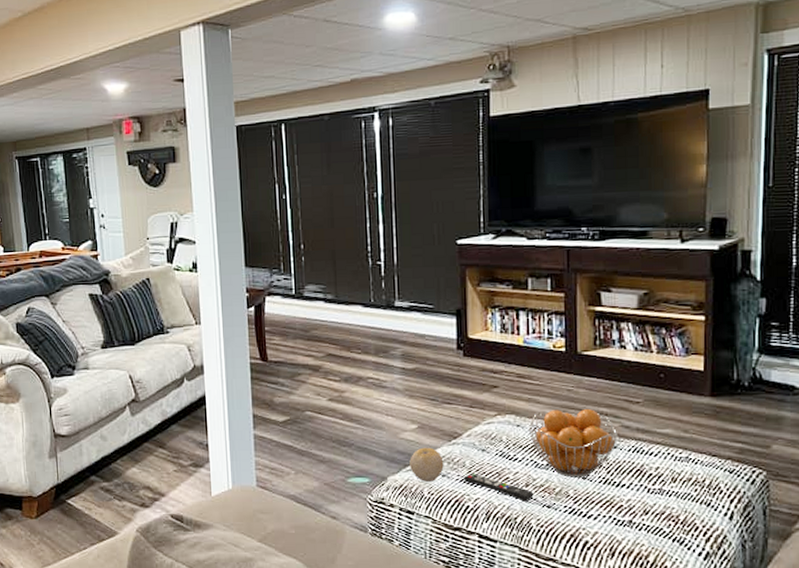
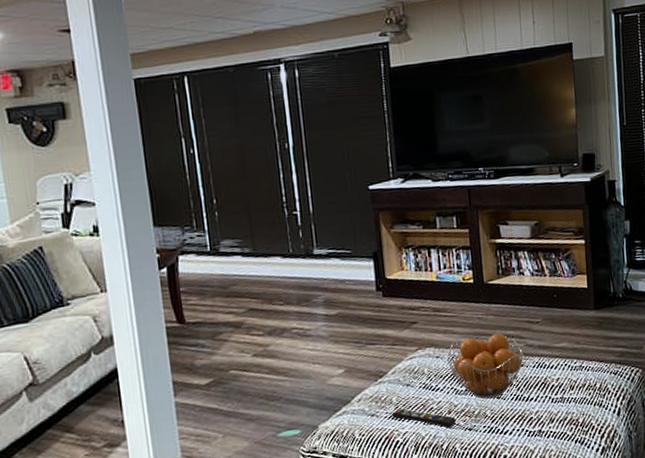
fruit: present [409,447,444,482] -> none [339,389,372,424]

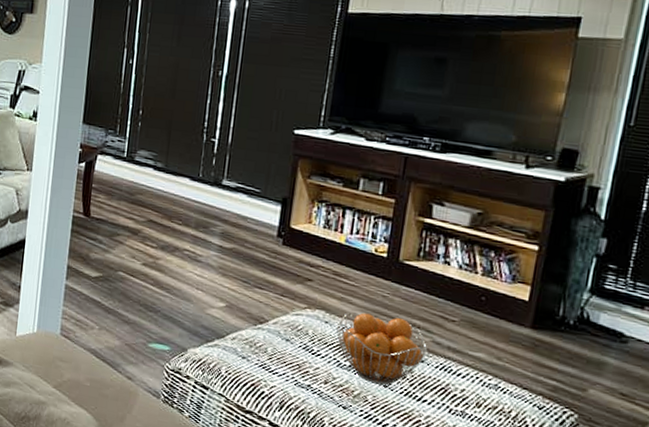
remote control: present [391,408,456,429] -> none [263,359,332,399]

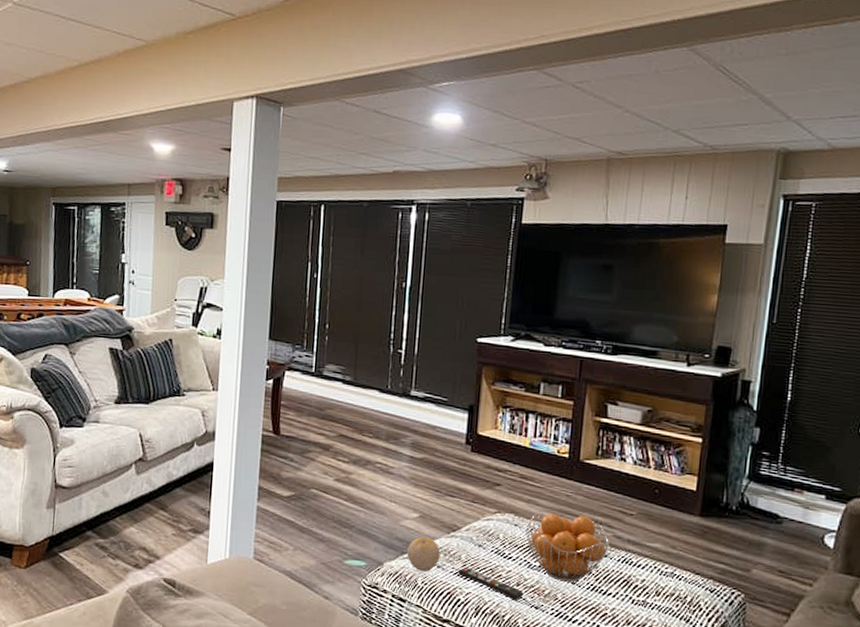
fruit: none [211,326,246,362] -> present [407,536,441,572]
remote control: none [263,359,332,399] -> present [458,566,524,601]

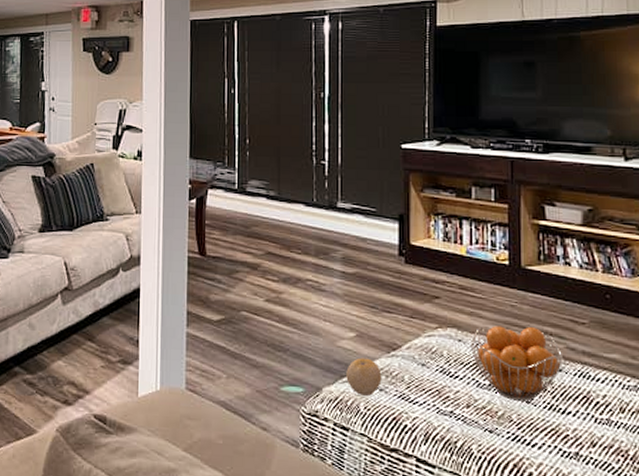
remote control: present [458,566,524,601] -> none [402,388,475,424]

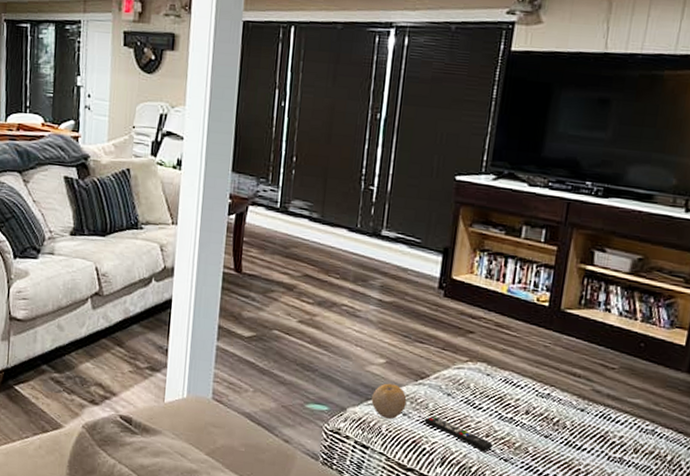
remote control: none [402,388,475,424] -> present [424,415,493,452]
fruit basket: present [471,326,563,402] -> none [498,363,587,436]

